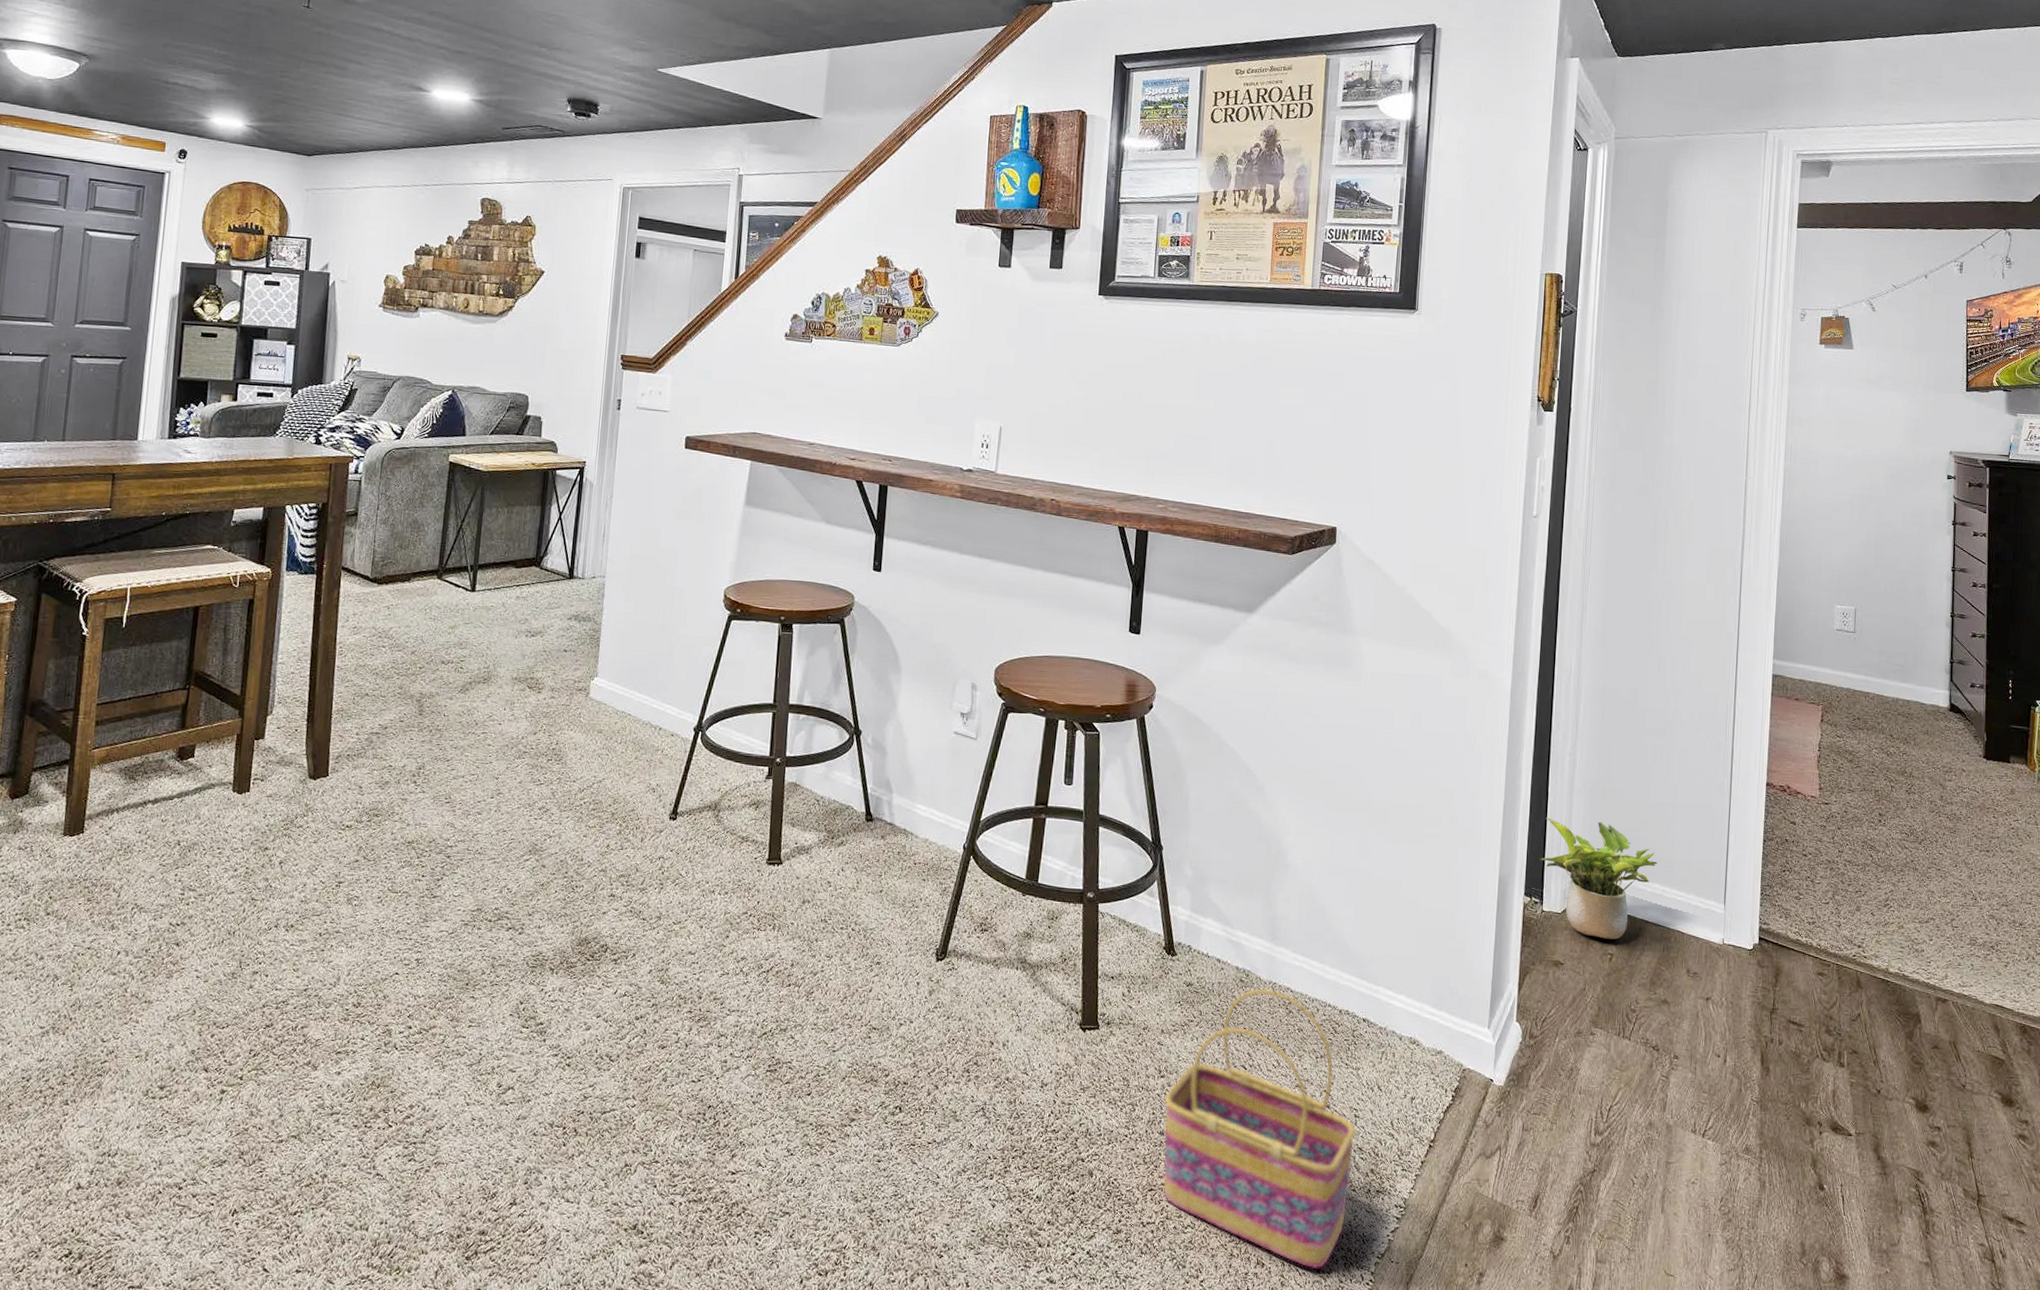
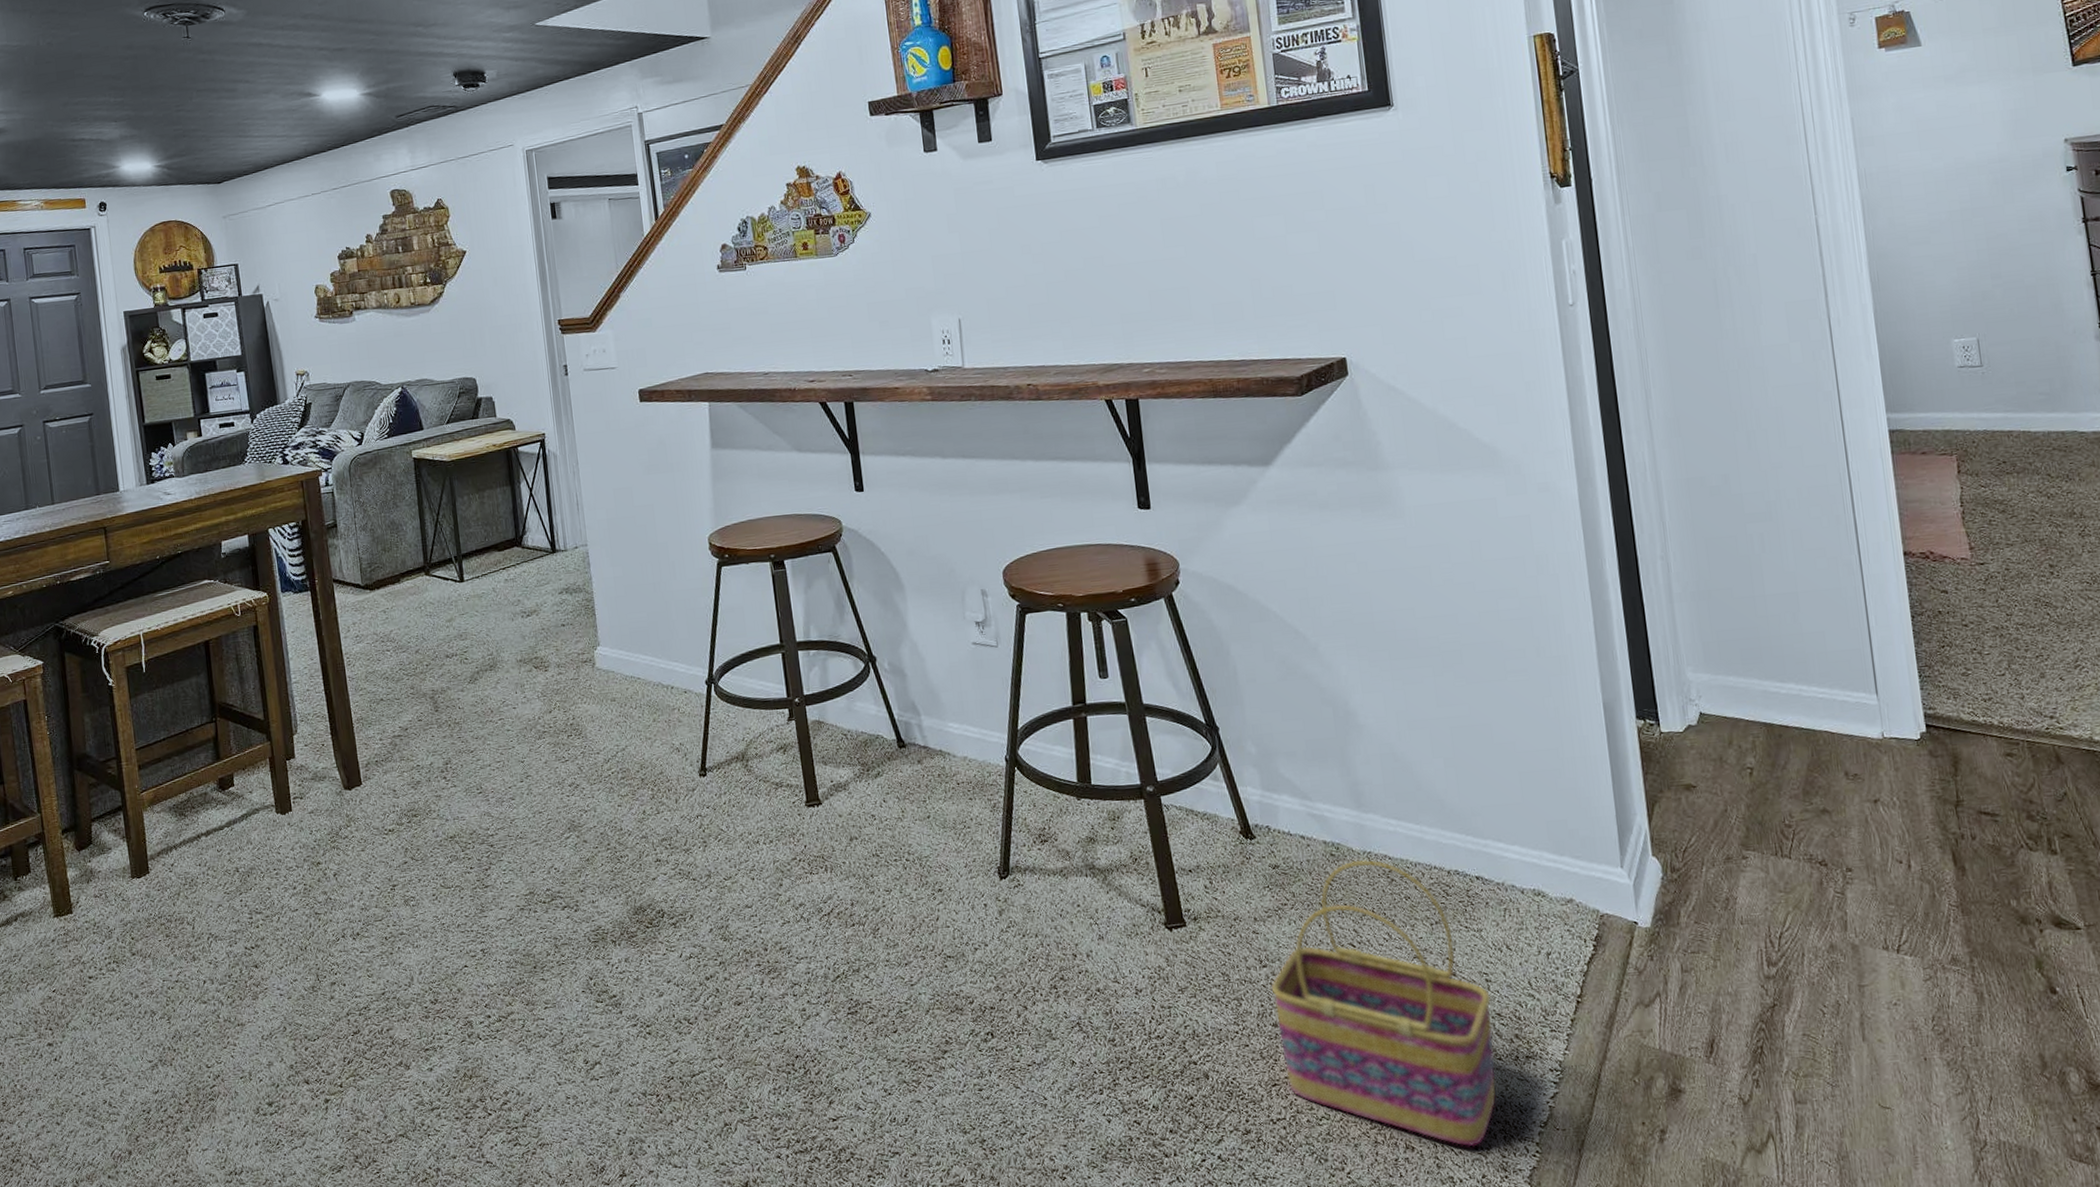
potted plant: present [1540,817,1657,940] -> none [1646,625,1788,753]

